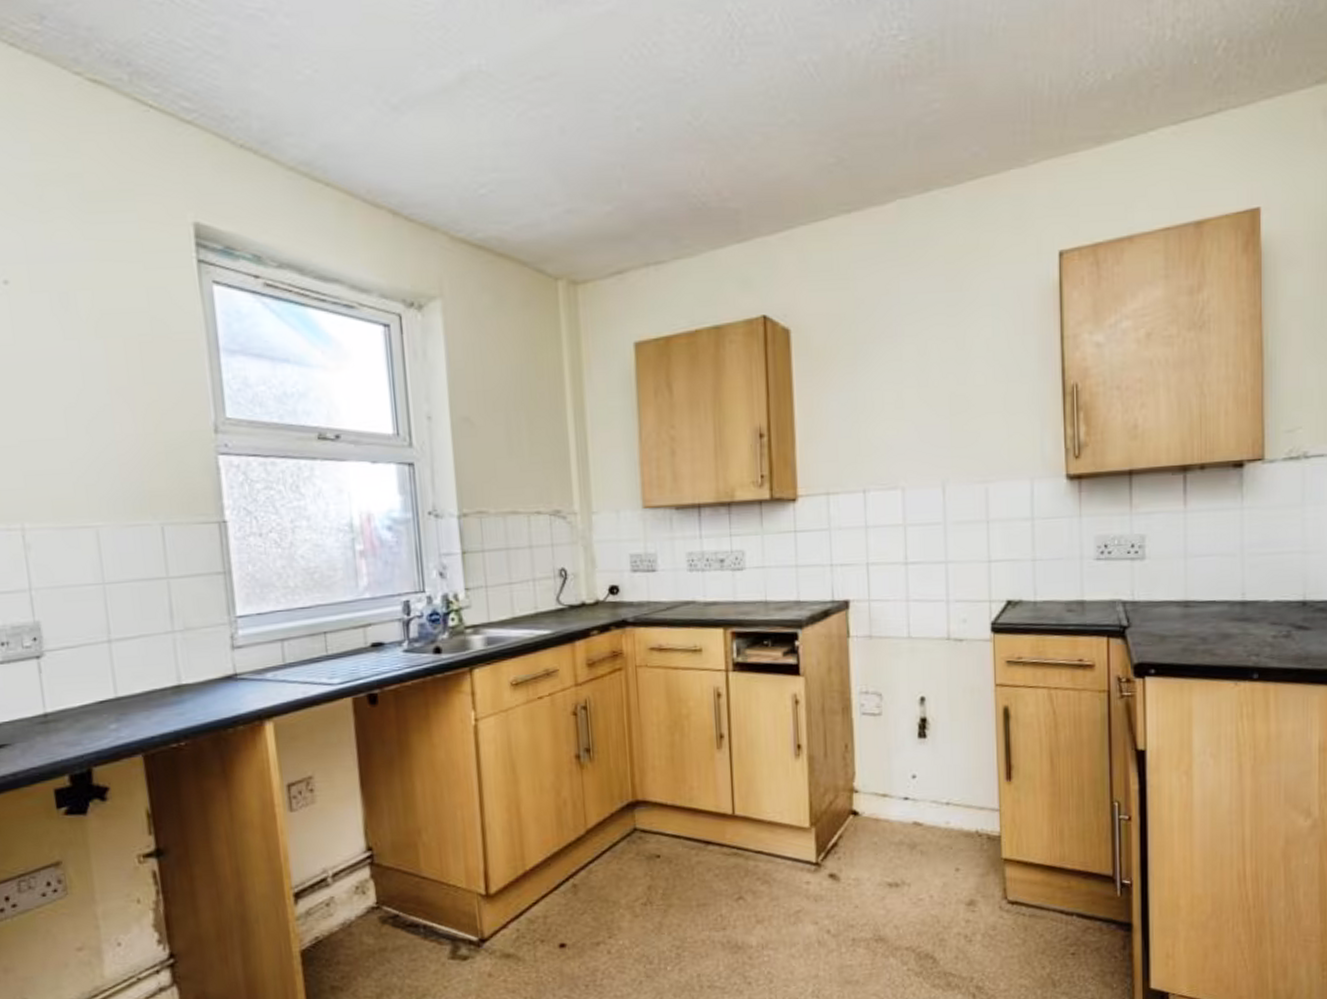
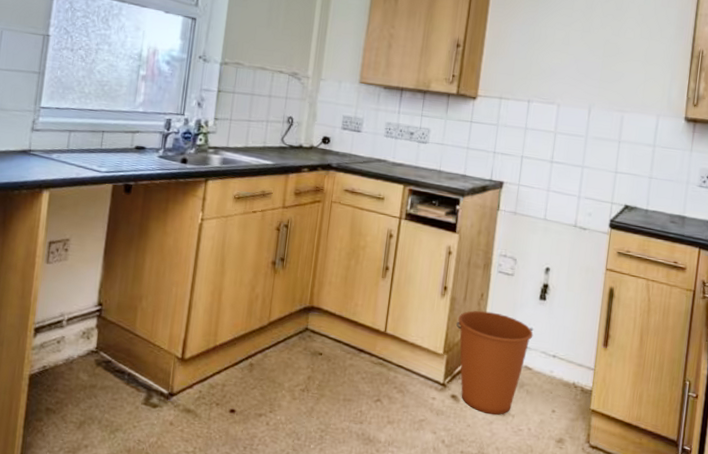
bucket: none [820,764,918,888] -> present [456,310,534,415]

